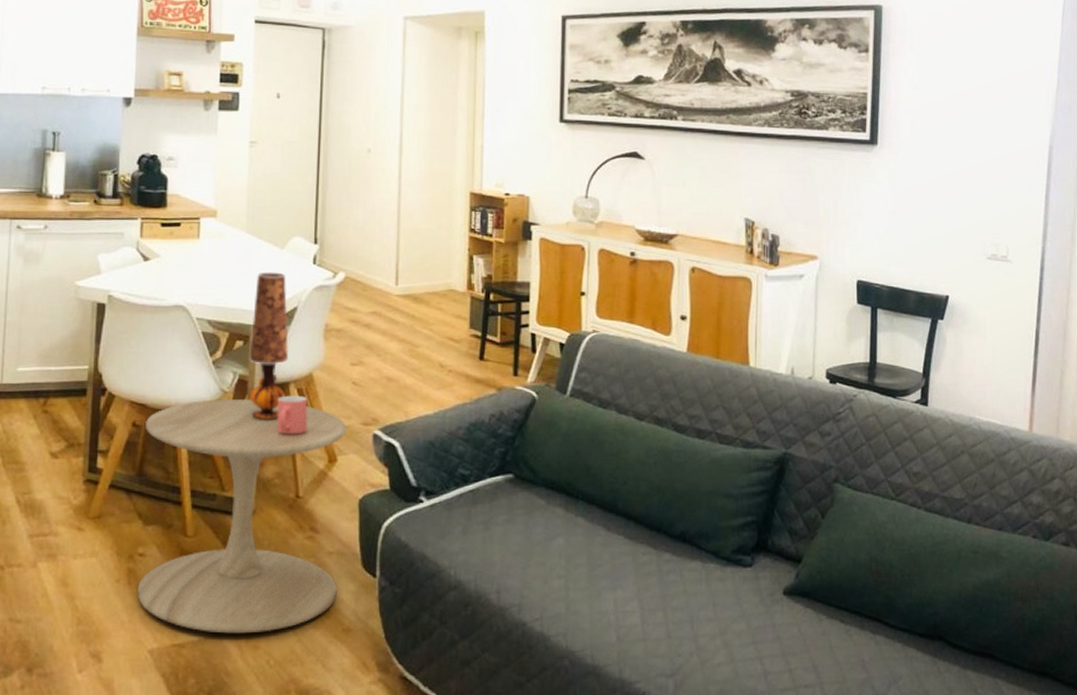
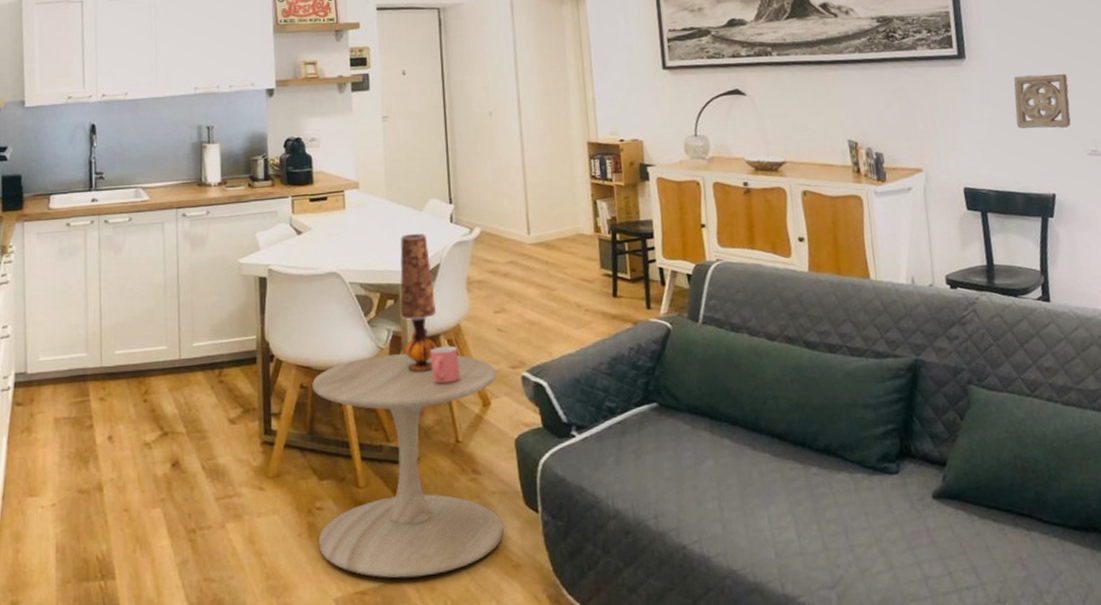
wall ornament: none [919,169,978,228] -> present [1013,73,1071,129]

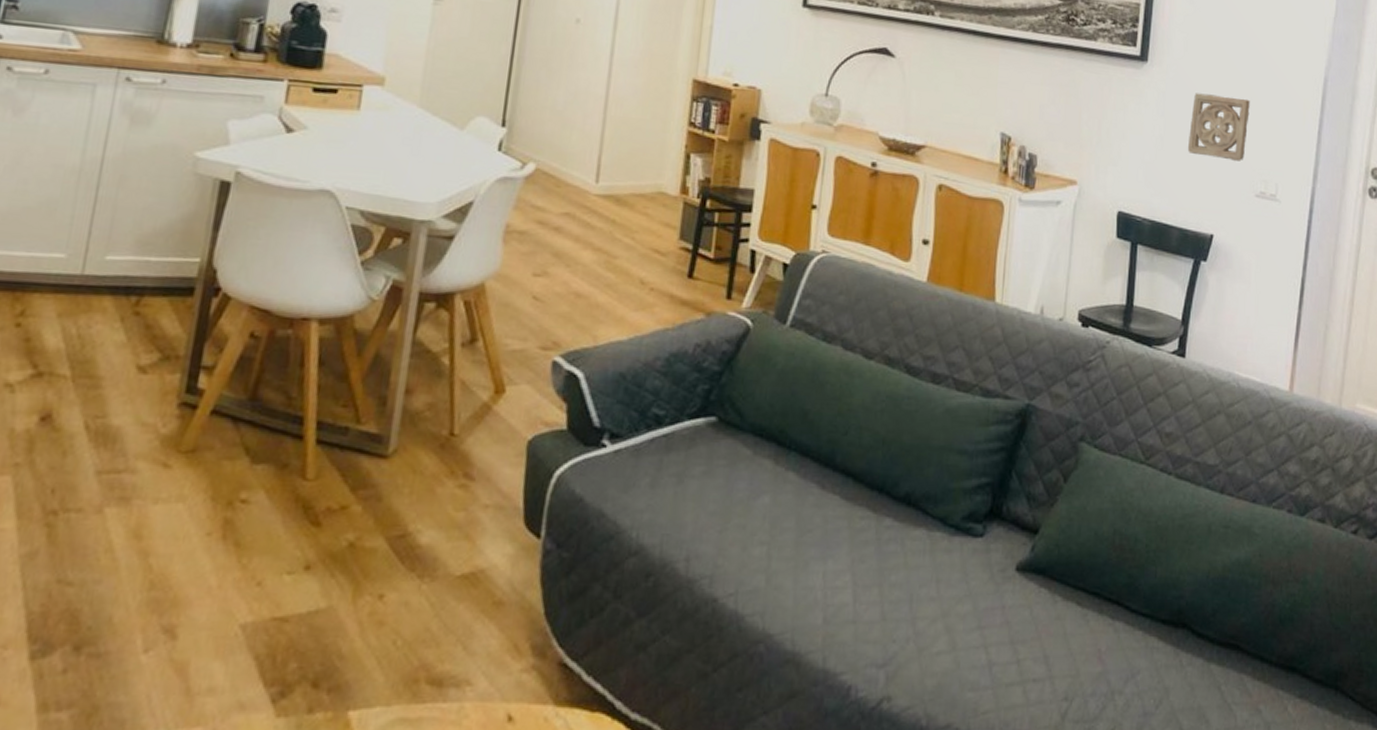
side table: present [312,353,504,578] -> none [232,309,521,606]
table lamp: present [399,233,438,371] -> none [402,155,463,337]
mug: present [430,345,460,384] -> none [434,308,476,357]

